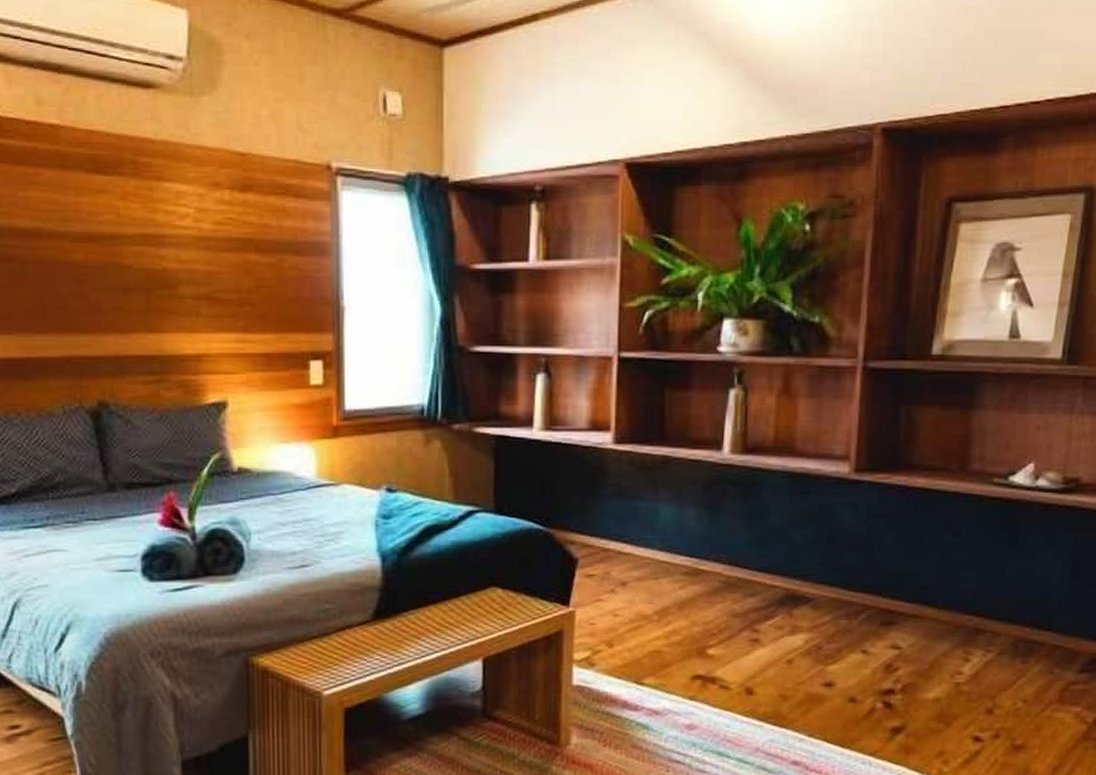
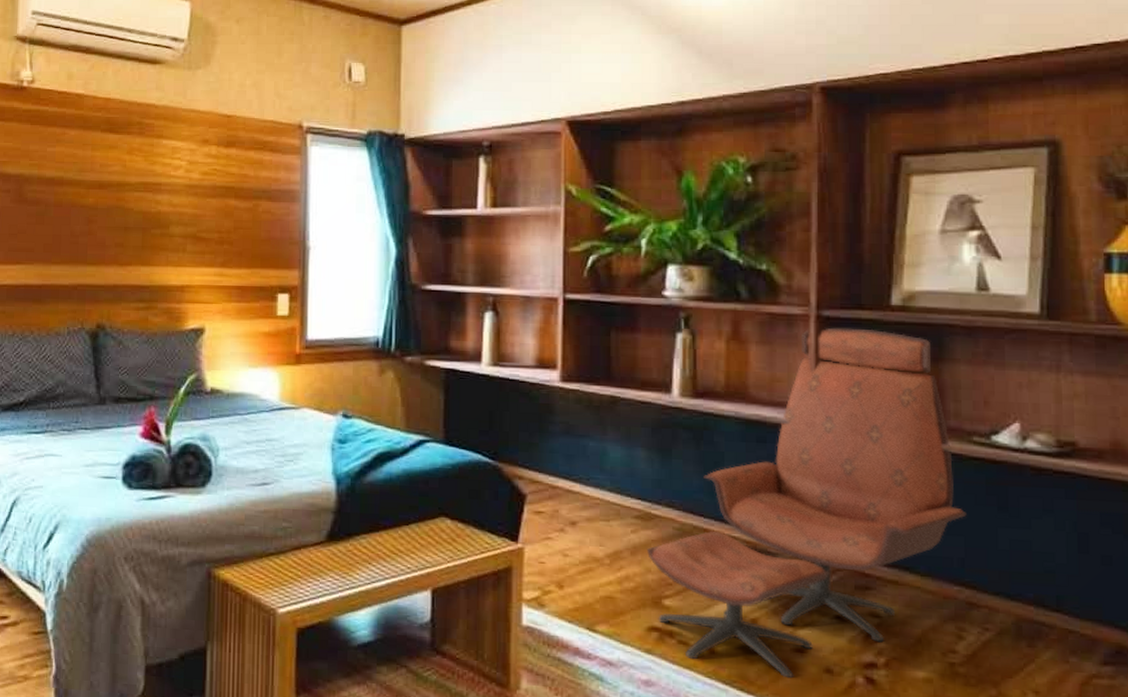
lounge chair: none [693,378,982,710] -> present [646,327,967,679]

